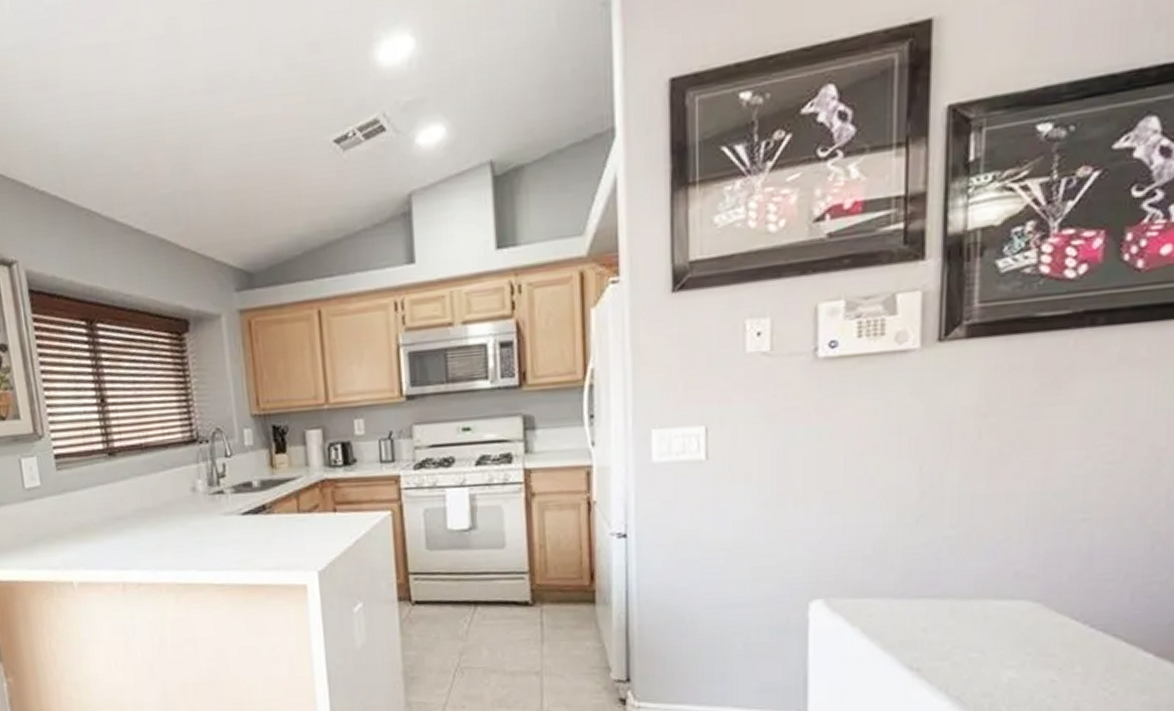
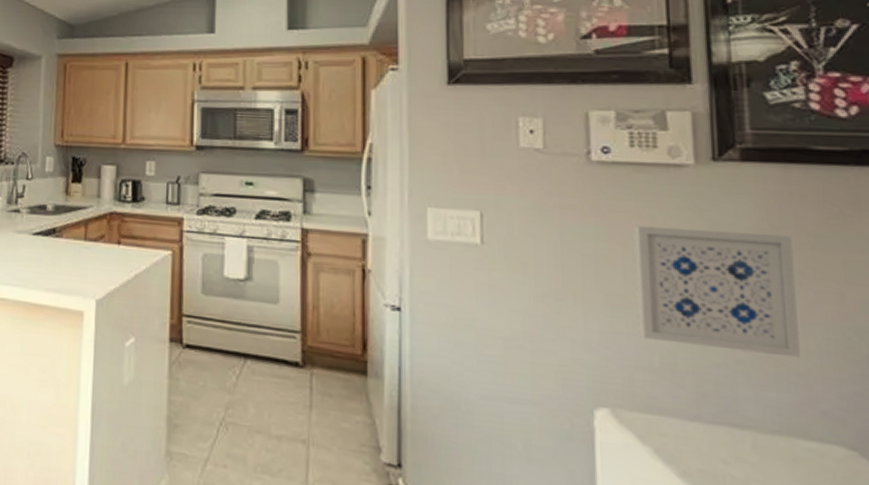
wall art: none [854,410,1006,530] -> present [633,225,800,358]

